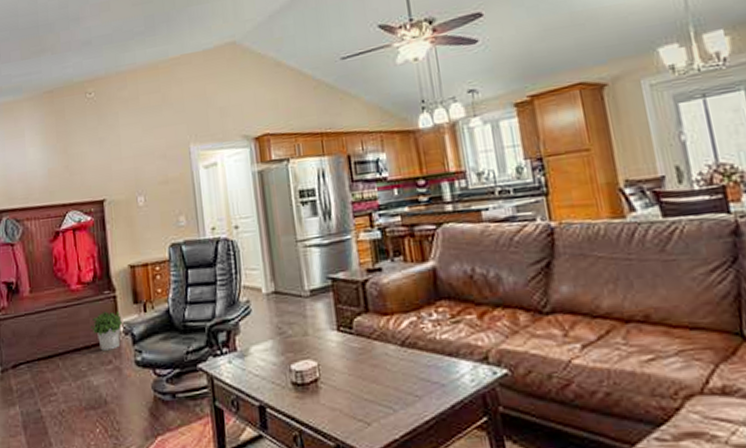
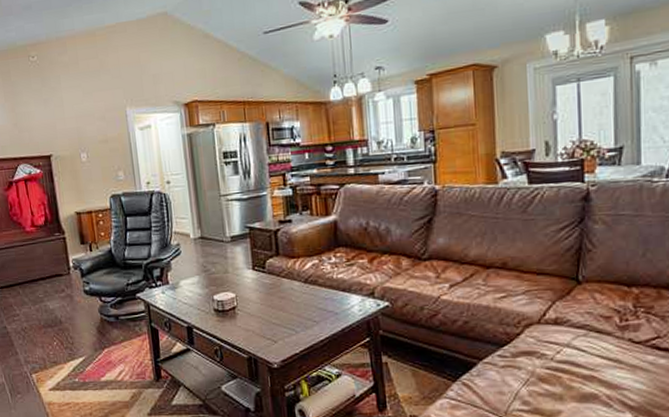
potted plant: present [90,311,123,351] -> none [44,250,73,282]

